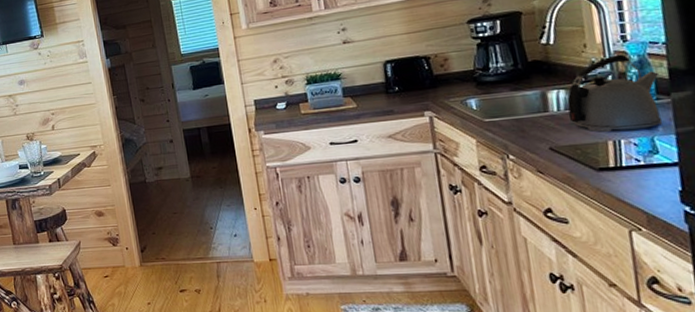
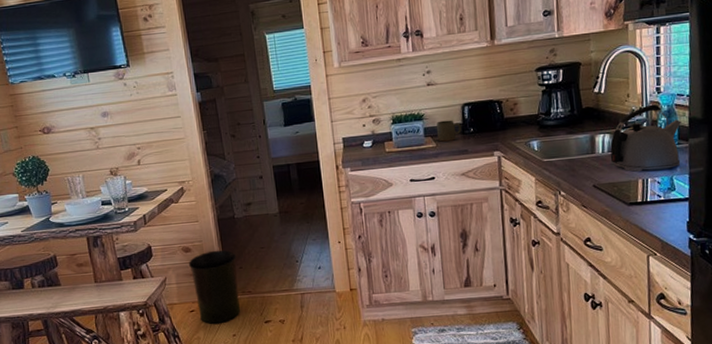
waste bin: none [101,214,154,291] -> present [188,250,240,324]
mug: none [355,78,385,102] -> present [436,120,461,142]

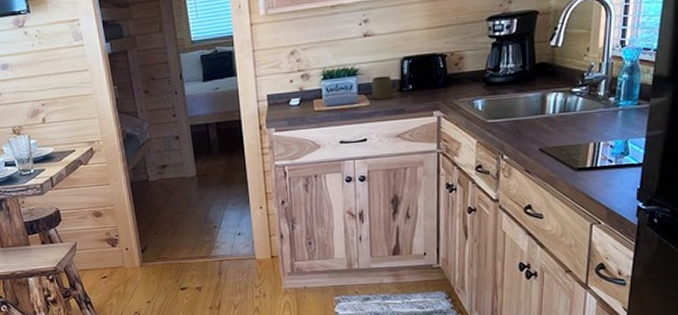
waste bin: present [188,250,240,324] -> none [99,214,155,290]
kettle: present [610,104,682,173] -> none [561,59,645,136]

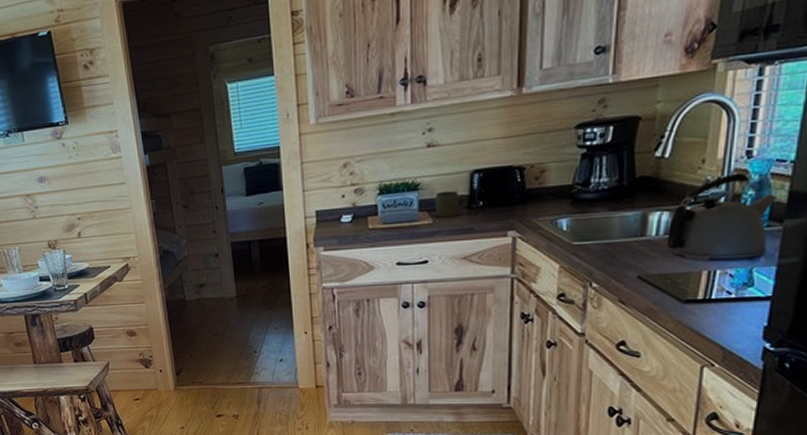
kettle: none [561,59,645,136] -> present [666,172,778,262]

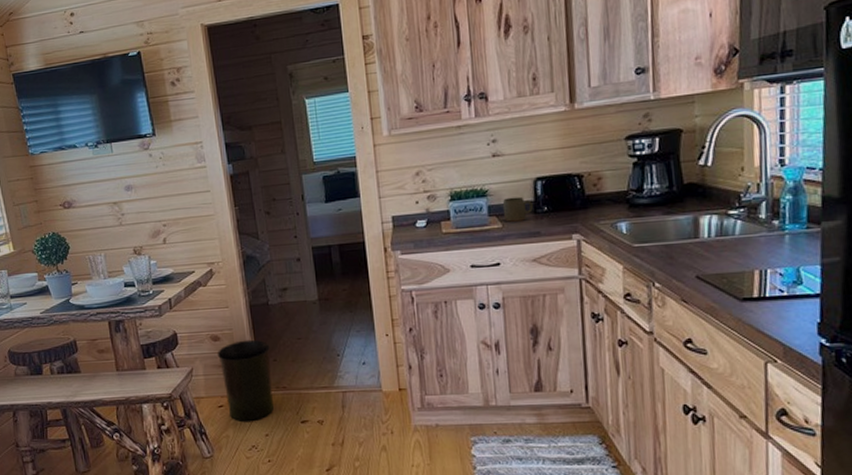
waste bin: none [133,335,189,414] -> present [217,339,274,421]
kettle: present [666,172,778,262] -> none [718,179,813,262]

